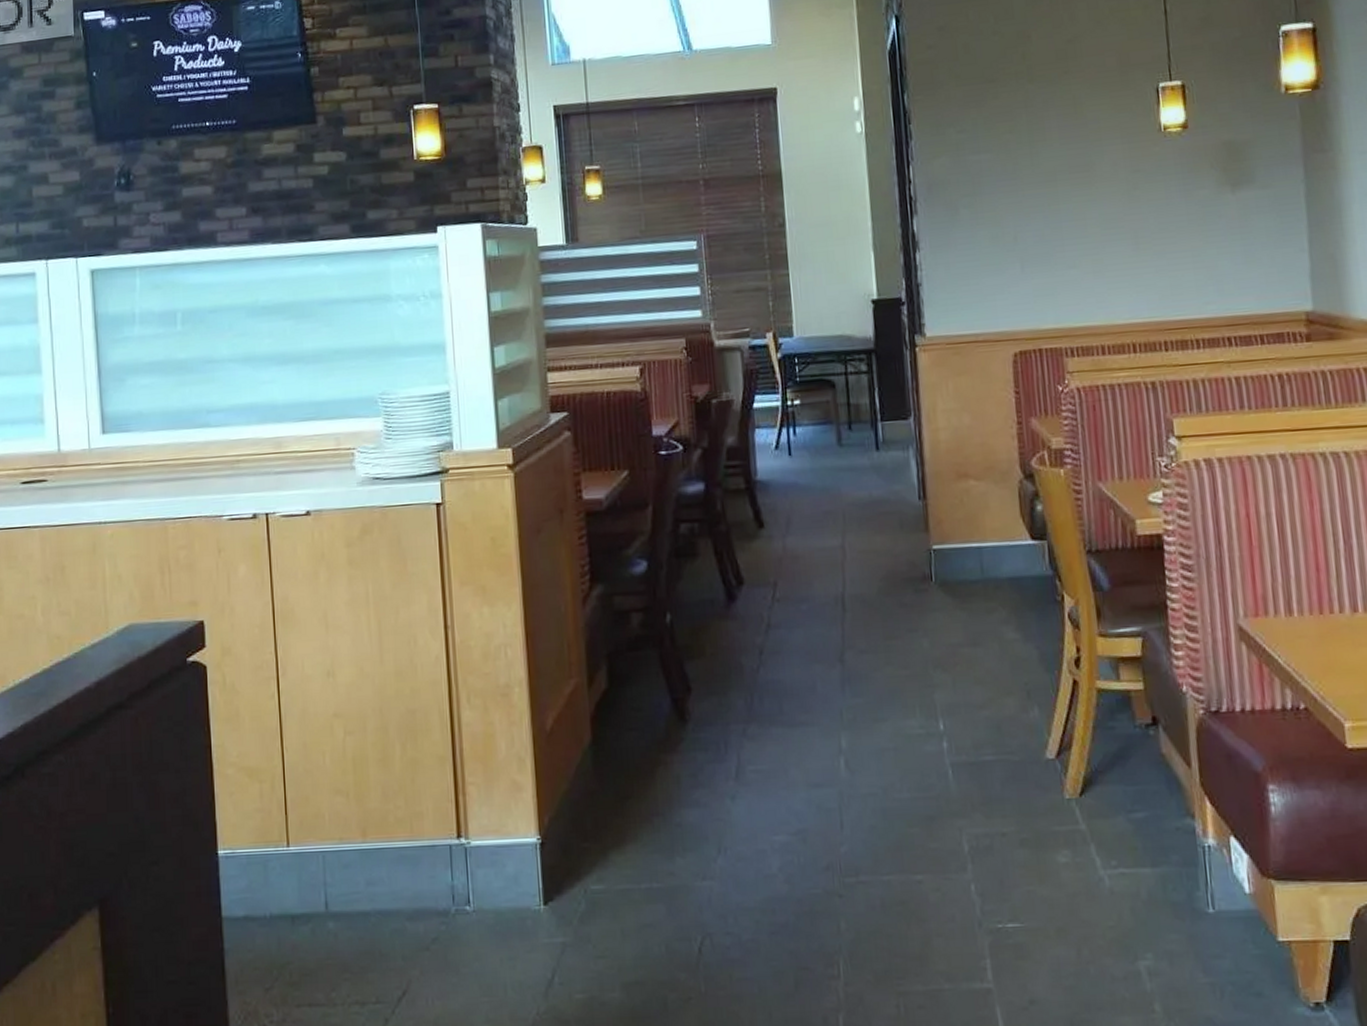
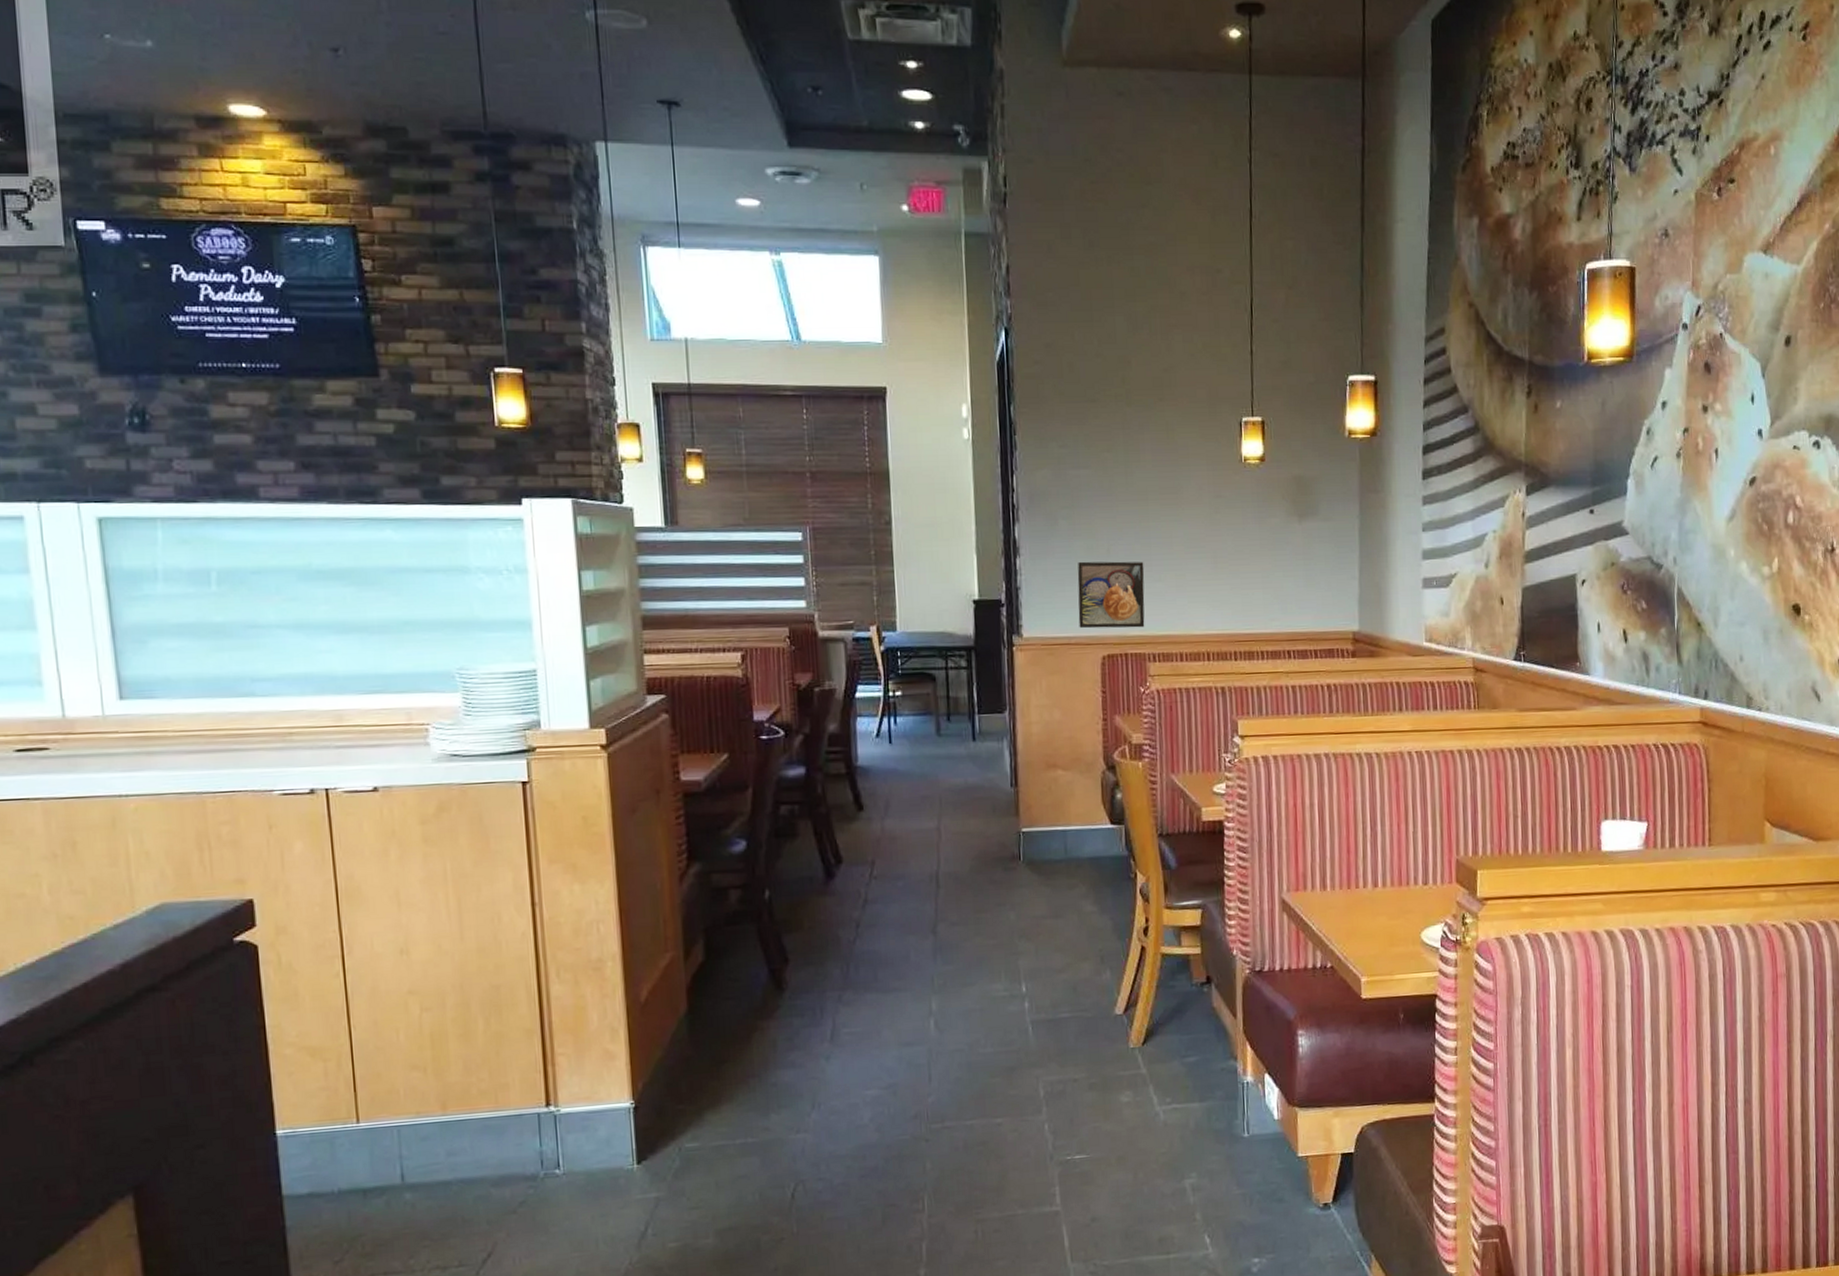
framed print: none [982,248,1060,324] -> present [1077,561,1145,629]

